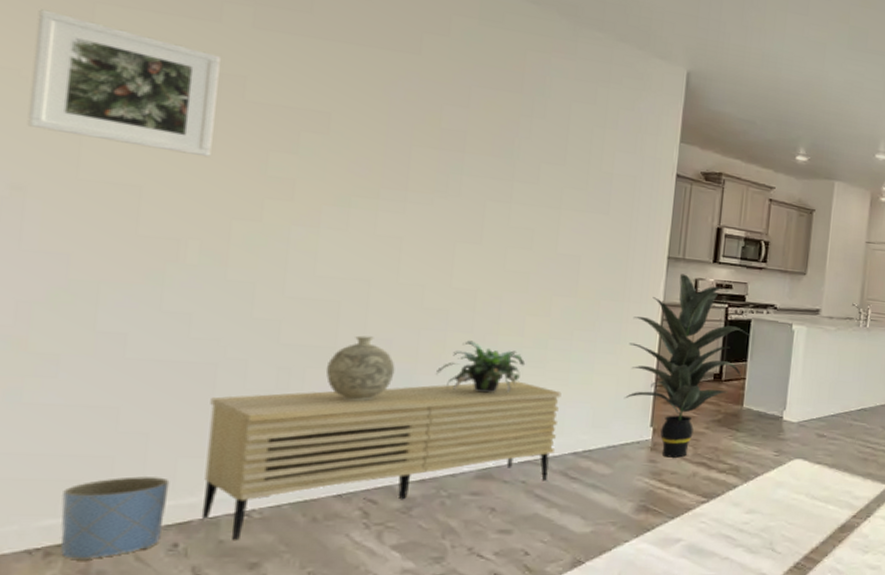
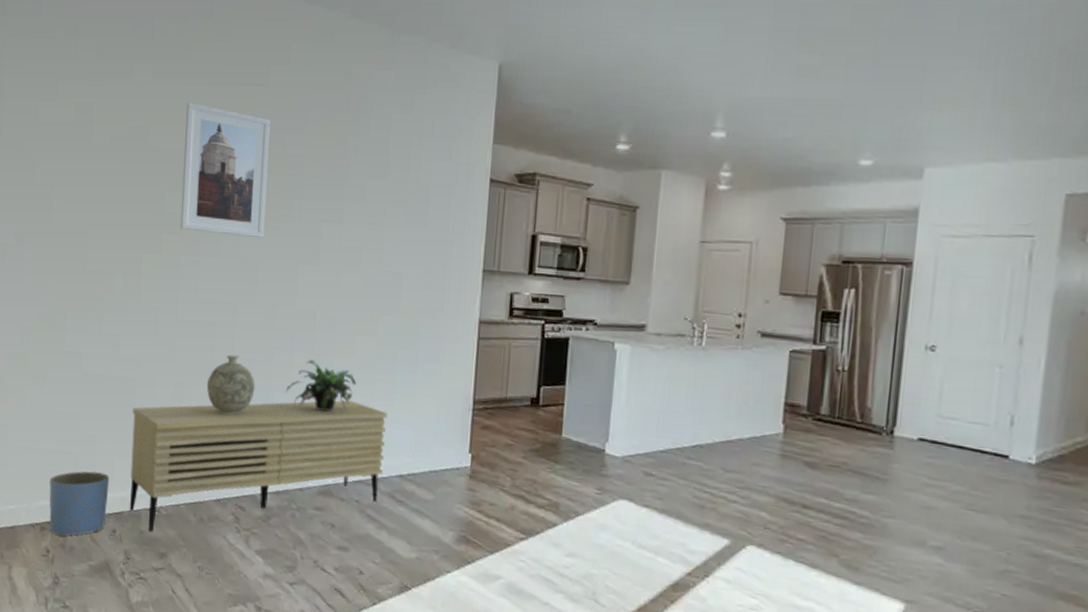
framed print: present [27,9,220,158] -> none [23,91,132,201]
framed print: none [291,57,423,212] -> present [180,102,270,238]
indoor plant: present [624,273,750,458] -> none [443,287,569,489]

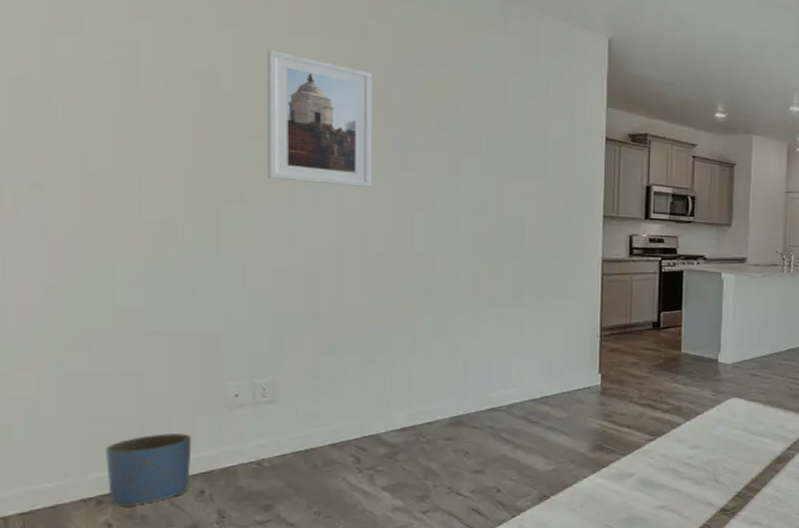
sideboard: present [129,400,388,533] -> none [218,336,518,487]
decorative vase: present [206,354,255,415] -> none [312,302,371,361]
potted plant: present [286,359,357,413] -> none [407,302,484,349]

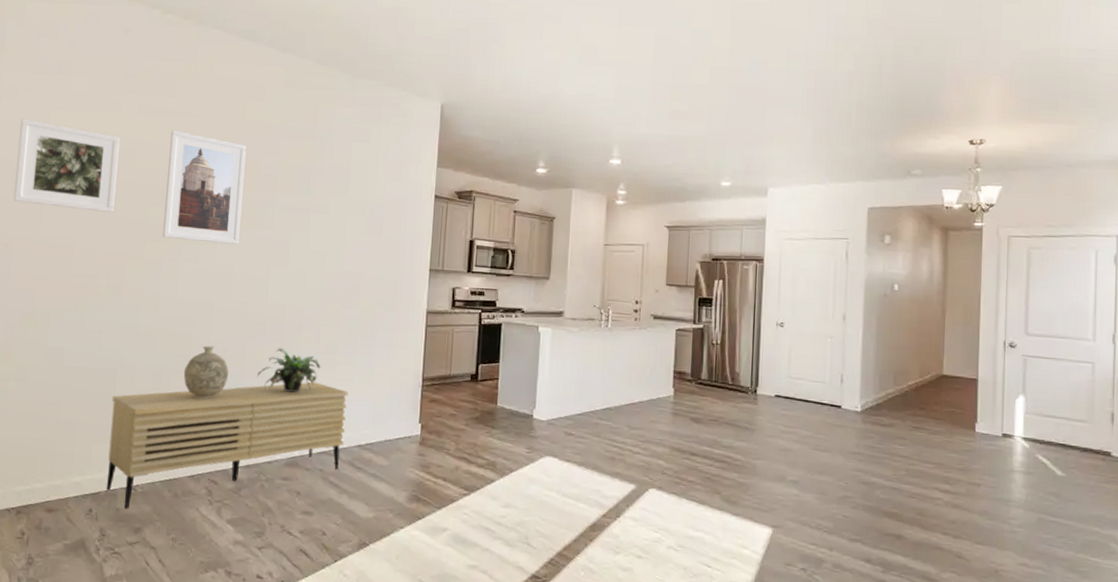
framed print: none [36,22,195,148] -> present [13,118,120,213]
planter: present [106,433,192,507] -> none [26,456,88,519]
sideboard: none [218,336,518,487] -> present [106,382,348,510]
decorative vase: none [312,302,371,361] -> present [183,346,229,399]
potted plant: none [407,302,484,349] -> present [257,348,321,393]

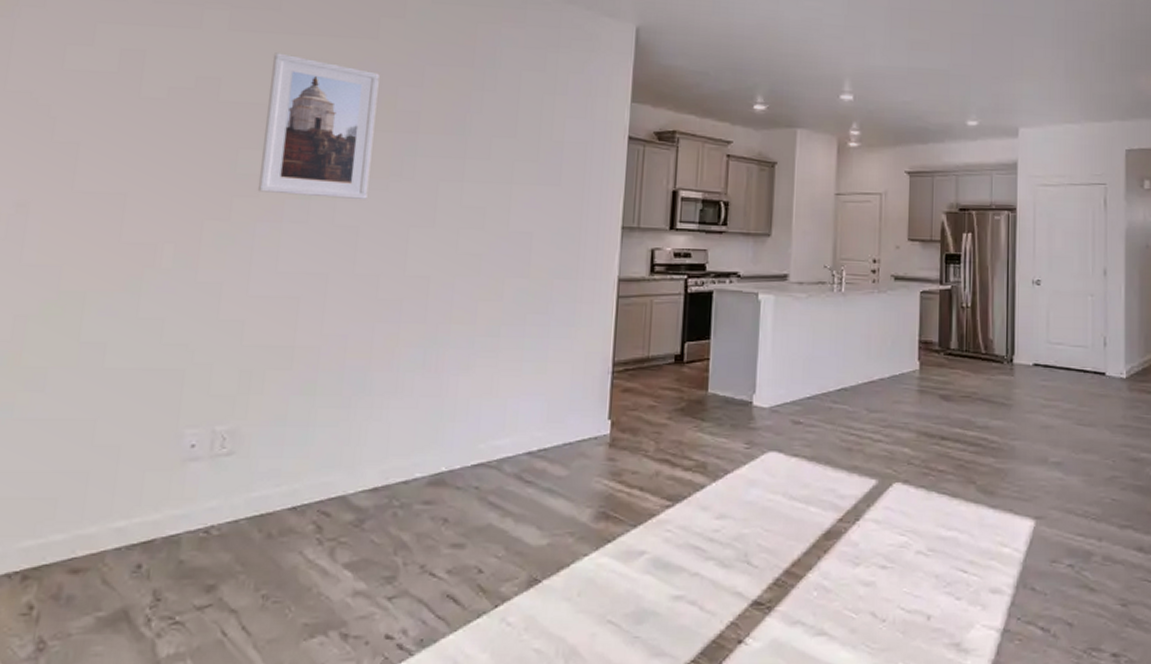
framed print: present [13,118,120,213] -> none [34,34,199,160]
sideboard: present [106,382,348,510] -> none [163,373,515,561]
decorative vase: present [183,346,229,399] -> none [284,332,350,404]
potted plant: present [257,348,321,393] -> none [390,331,478,389]

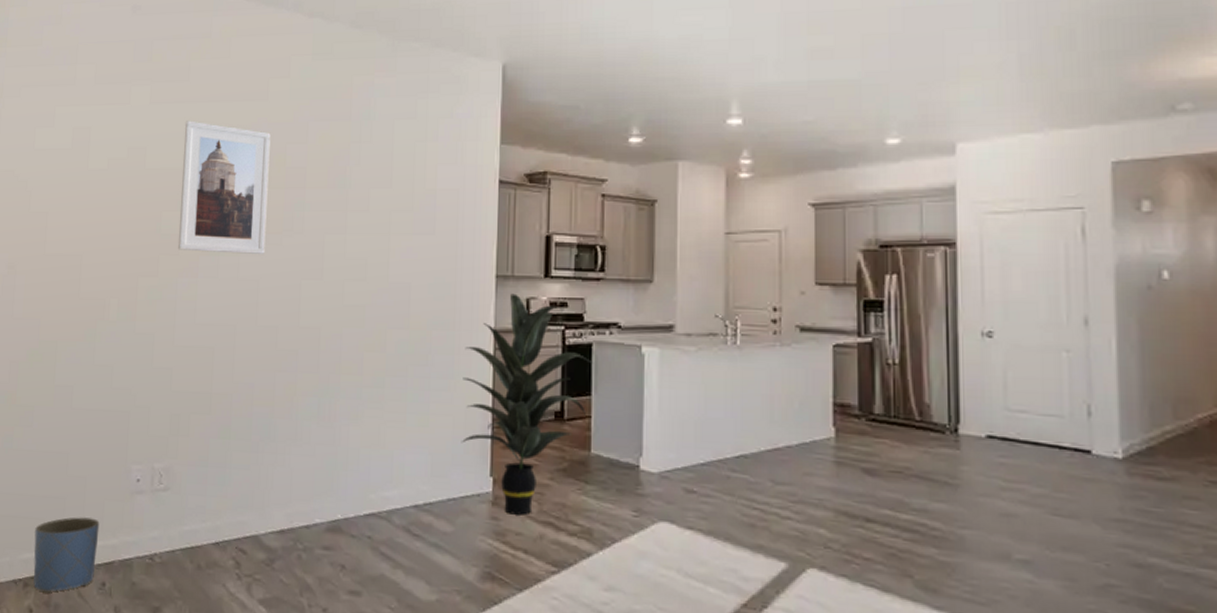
planter: none [36,492,137,584] -> present [33,517,100,593]
indoor plant: none [579,244,713,455] -> present [461,293,593,515]

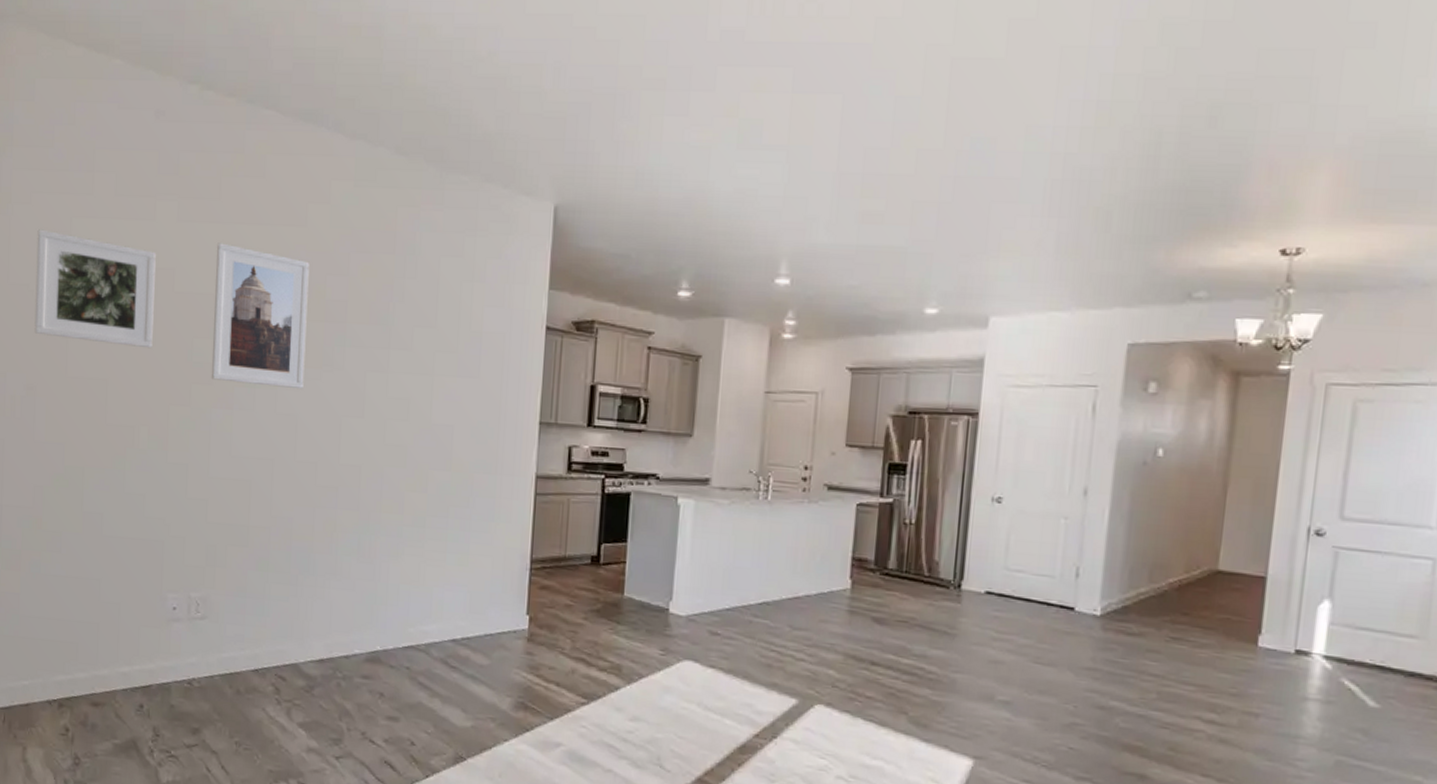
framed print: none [17,119,130,224] -> present [34,229,156,349]
planter: present [33,517,100,593] -> none [67,642,136,714]
indoor plant: present [461,293,593,515] -> none [499,441,630,652]

